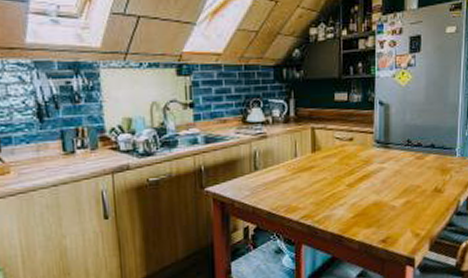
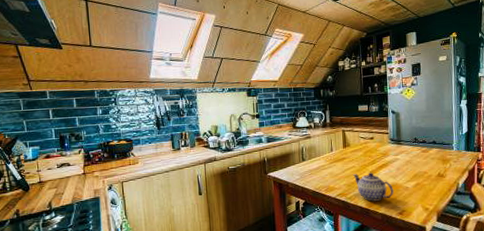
teapot: none [324,187,377,226] -> present [353,173,394,202]

